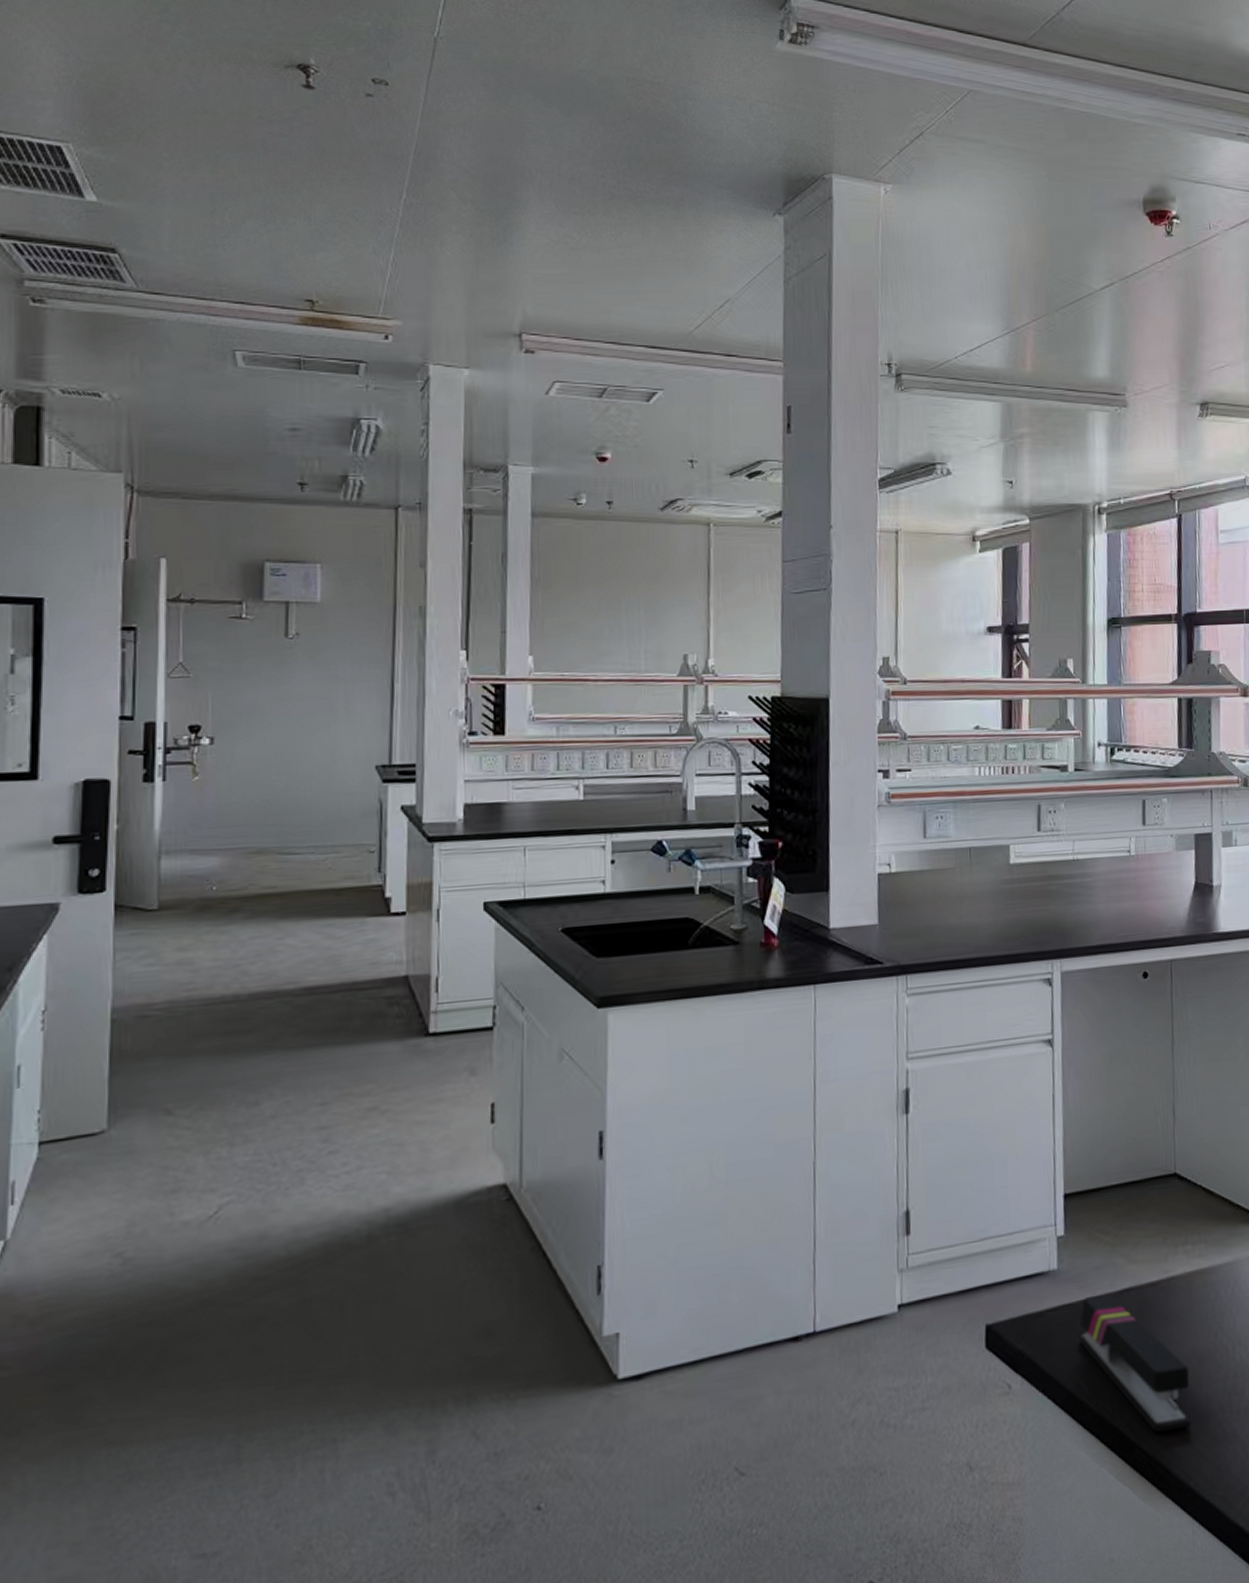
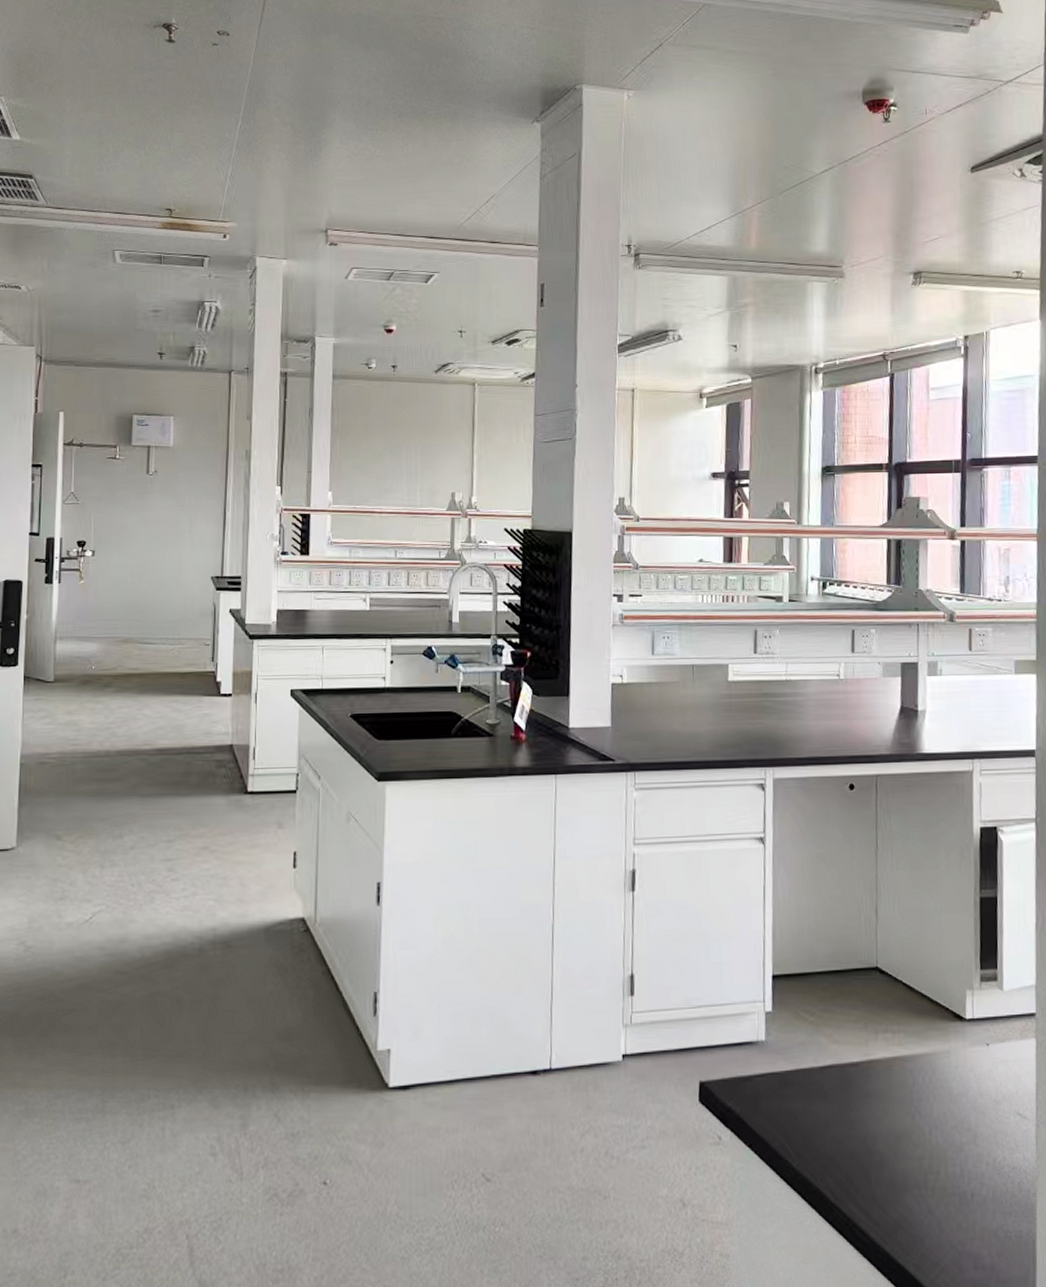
stapler: present [1079,1294,1192,1432] -> none [784,1067,888,1198]

